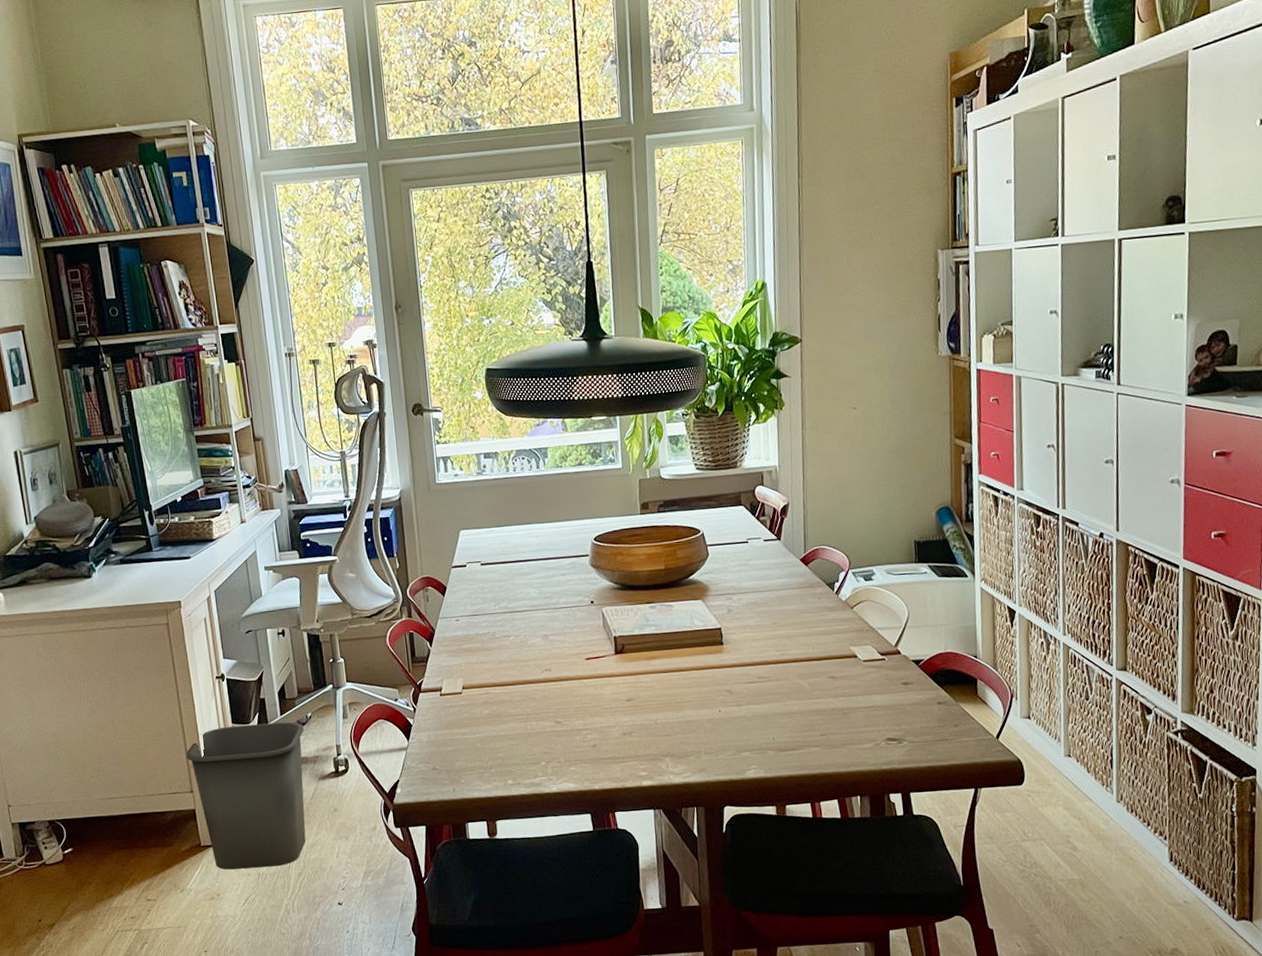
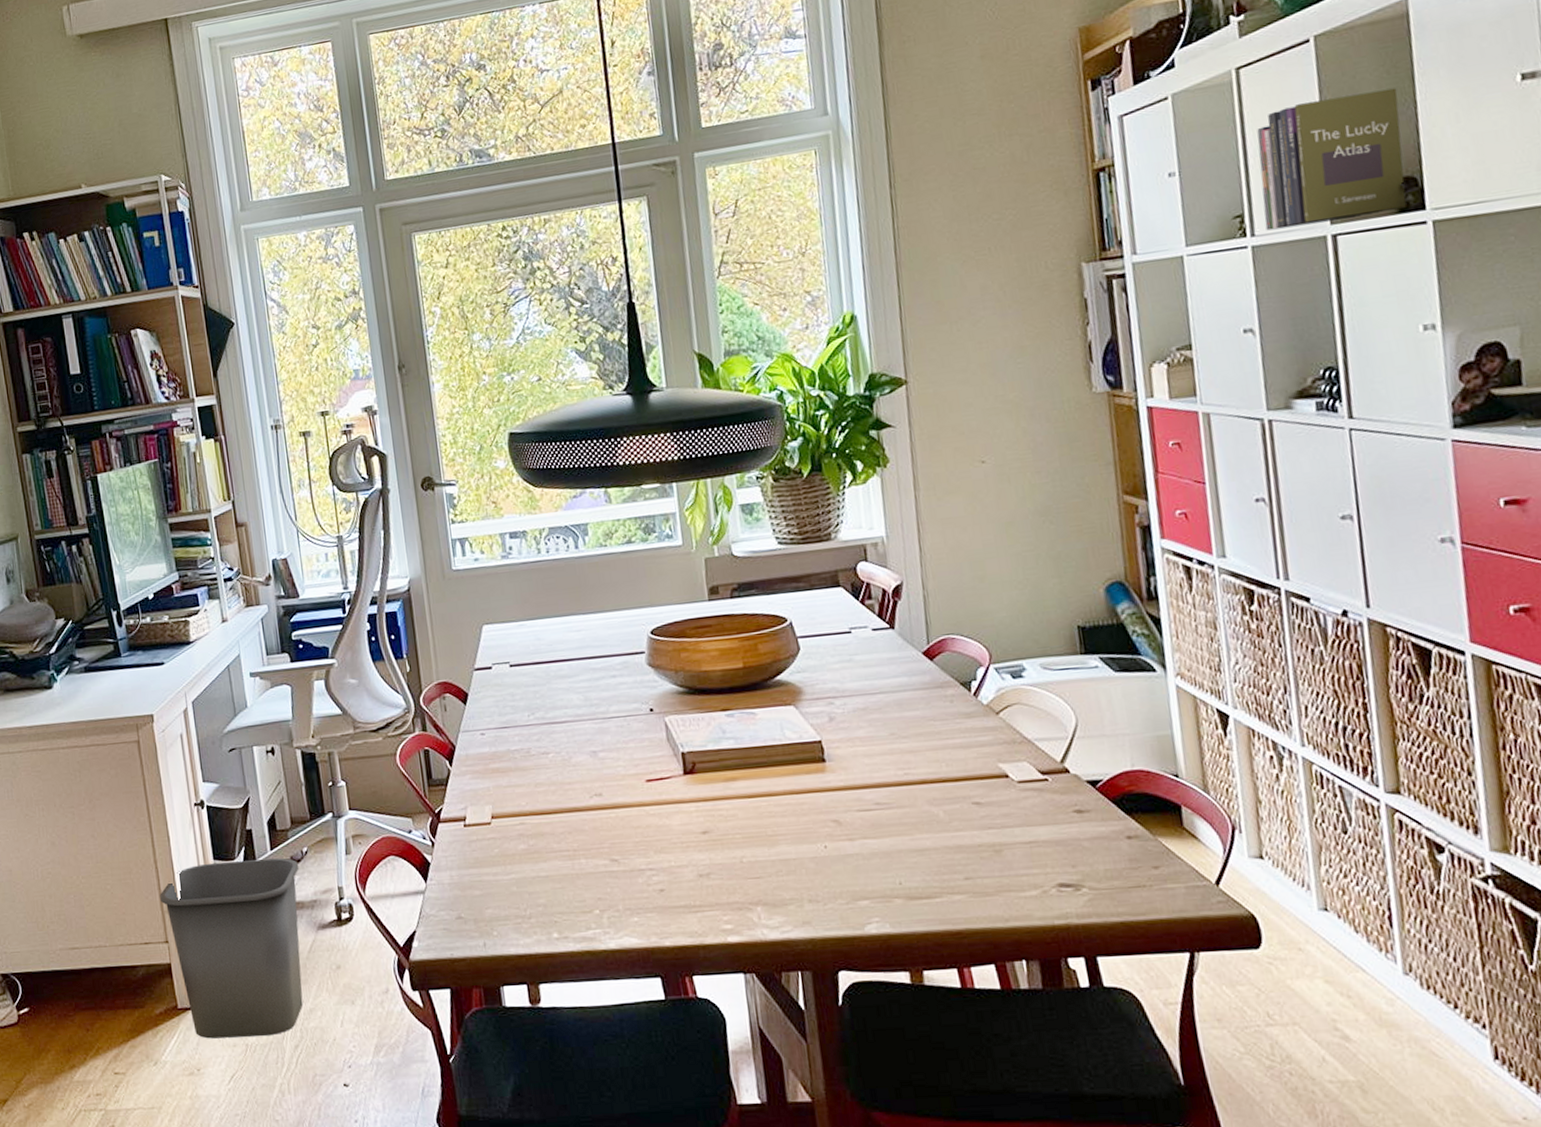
books: none [1072,123,1174,233] -> present [1257,87,1406,231]

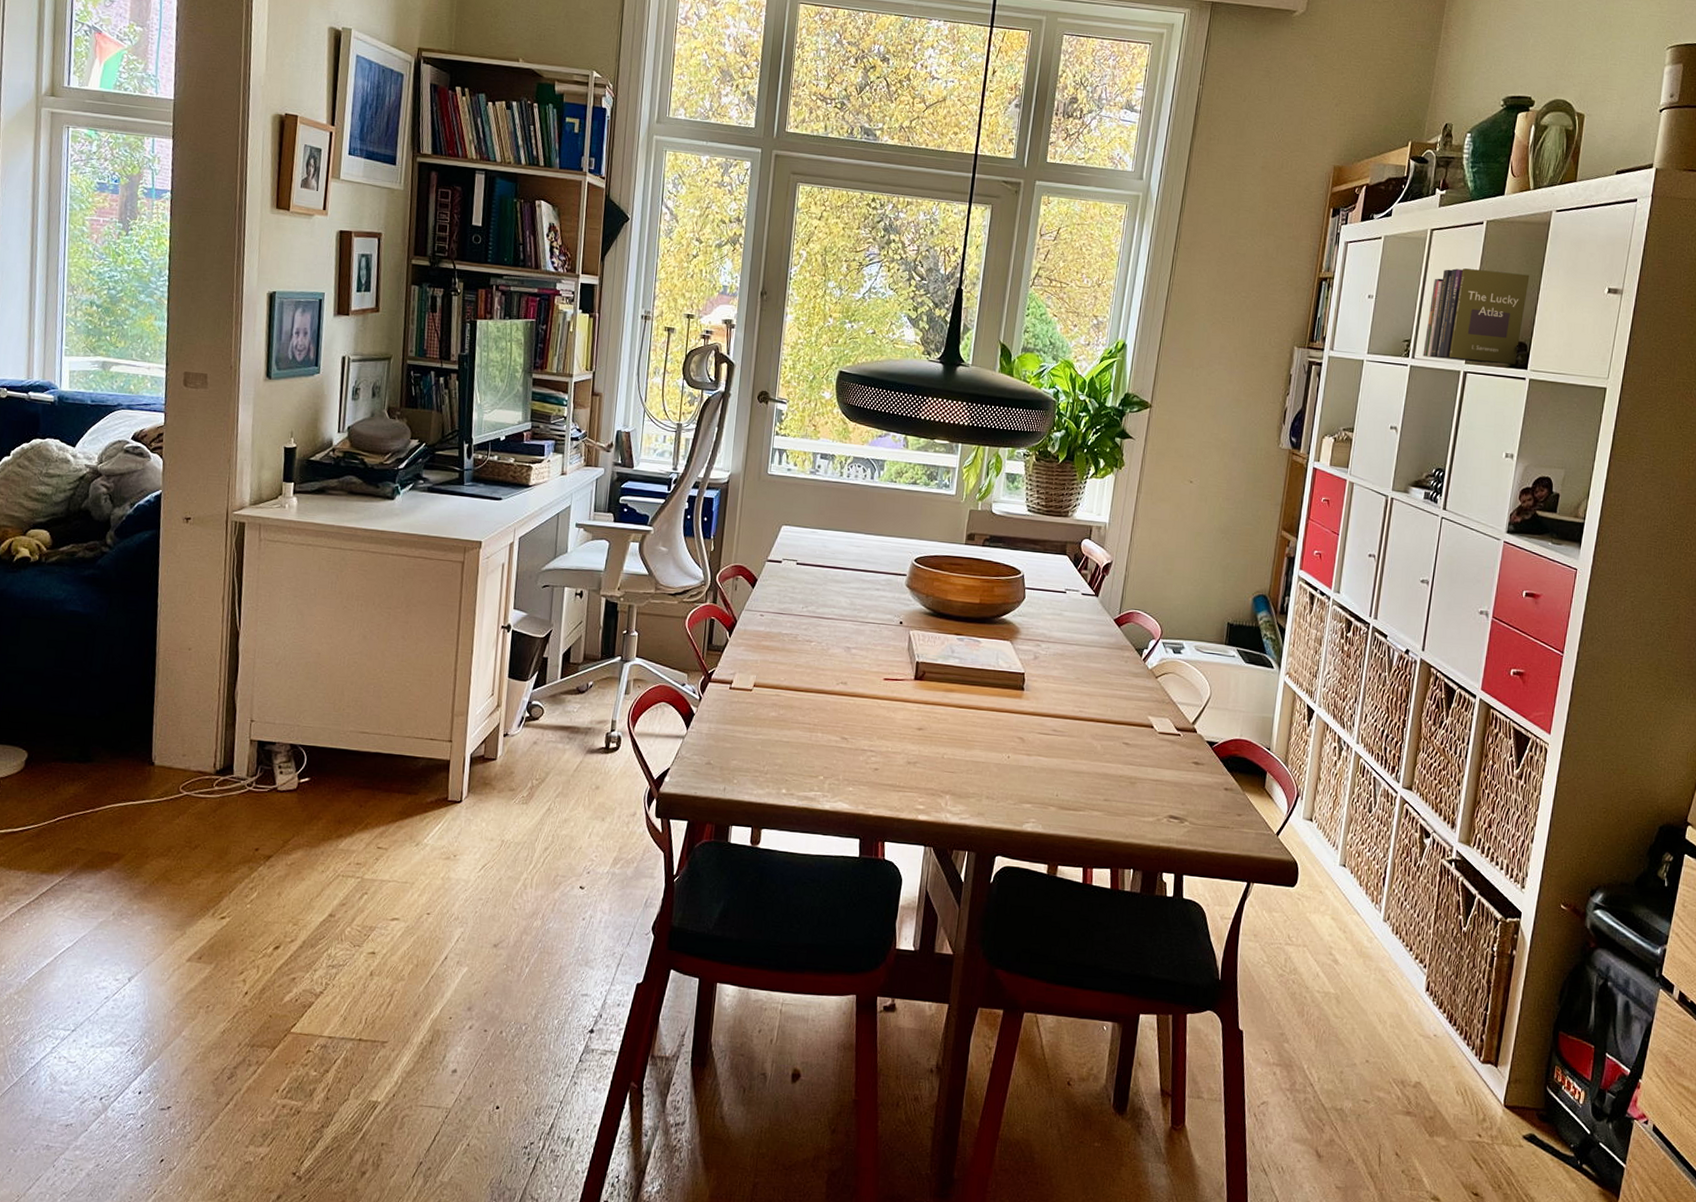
waste bin: present [160,857,303,1039] -> none [452,679,583,836]

